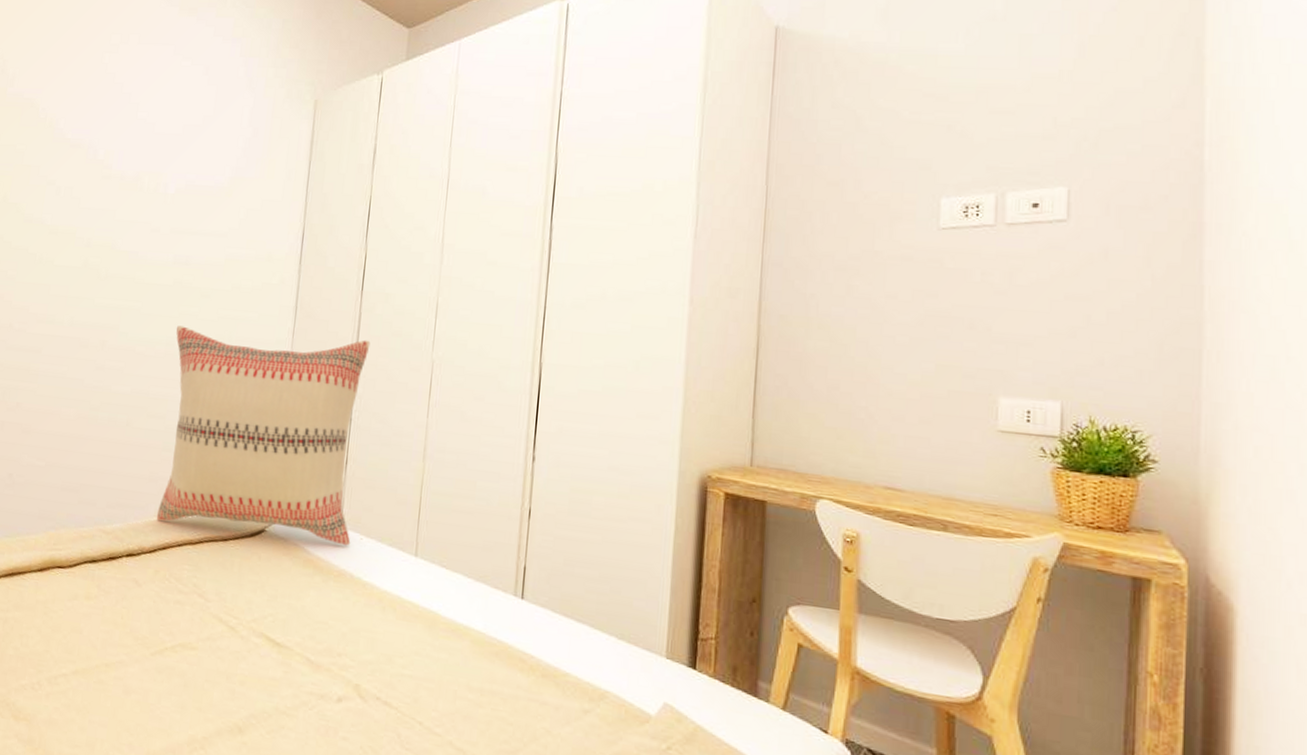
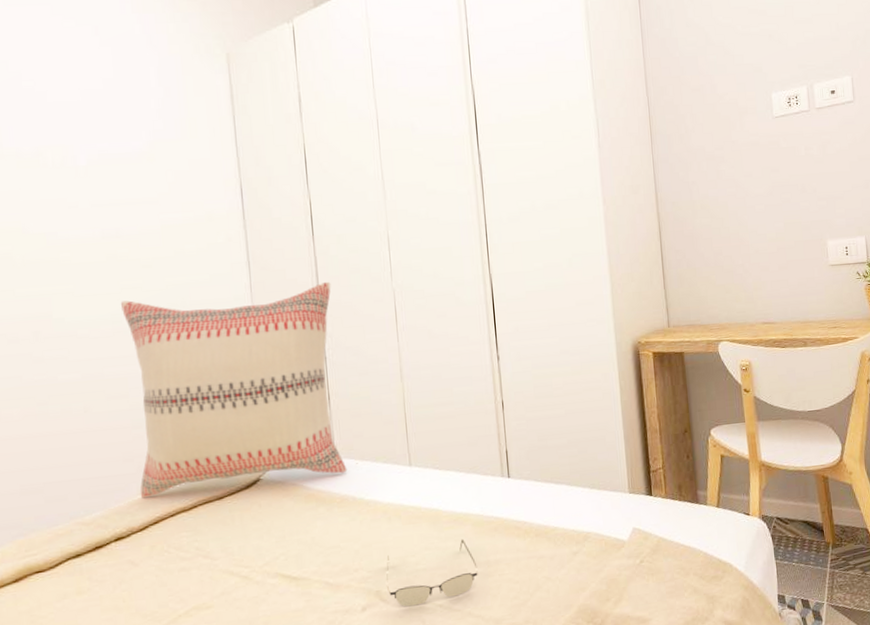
eyeglasses: none [366,649,469,718] -> present [386,538,478,607]

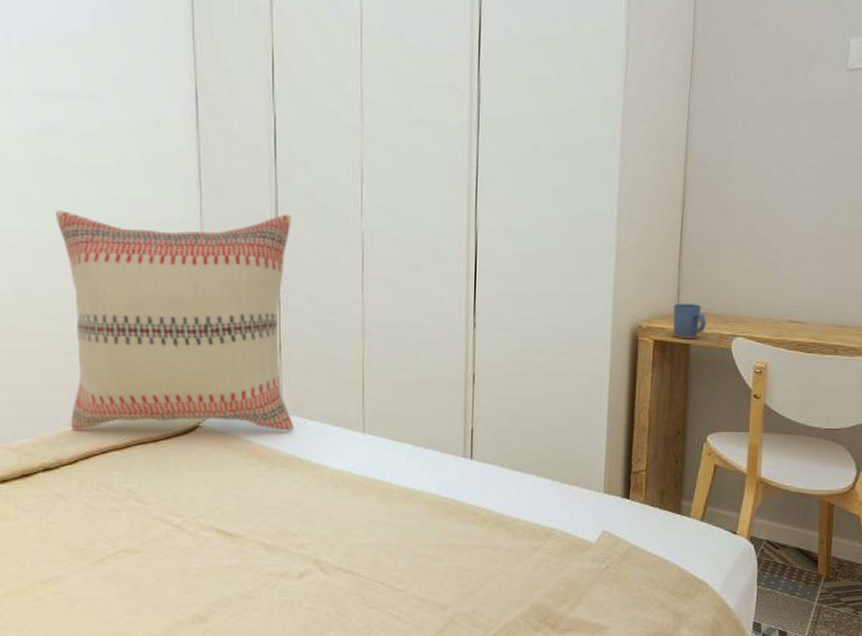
eyeglasses: present [386,538,478,607] -> none [326,517,427,580]
mug: none [664,318,695,349] -> present [672,304,707,339]

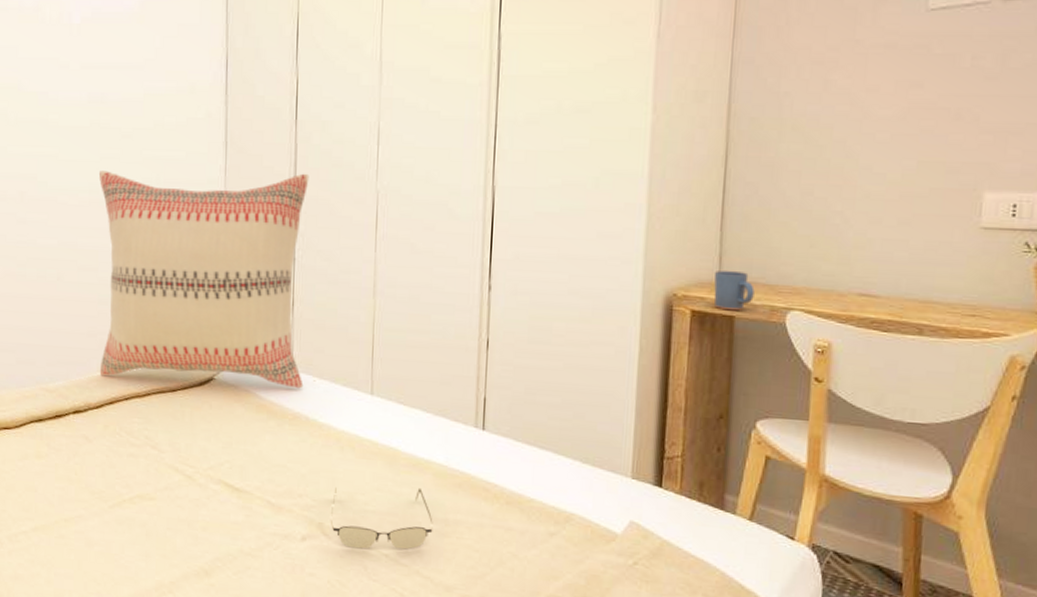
eyeglasses: none [326,517,427,580] -> present [330,487,433,550]

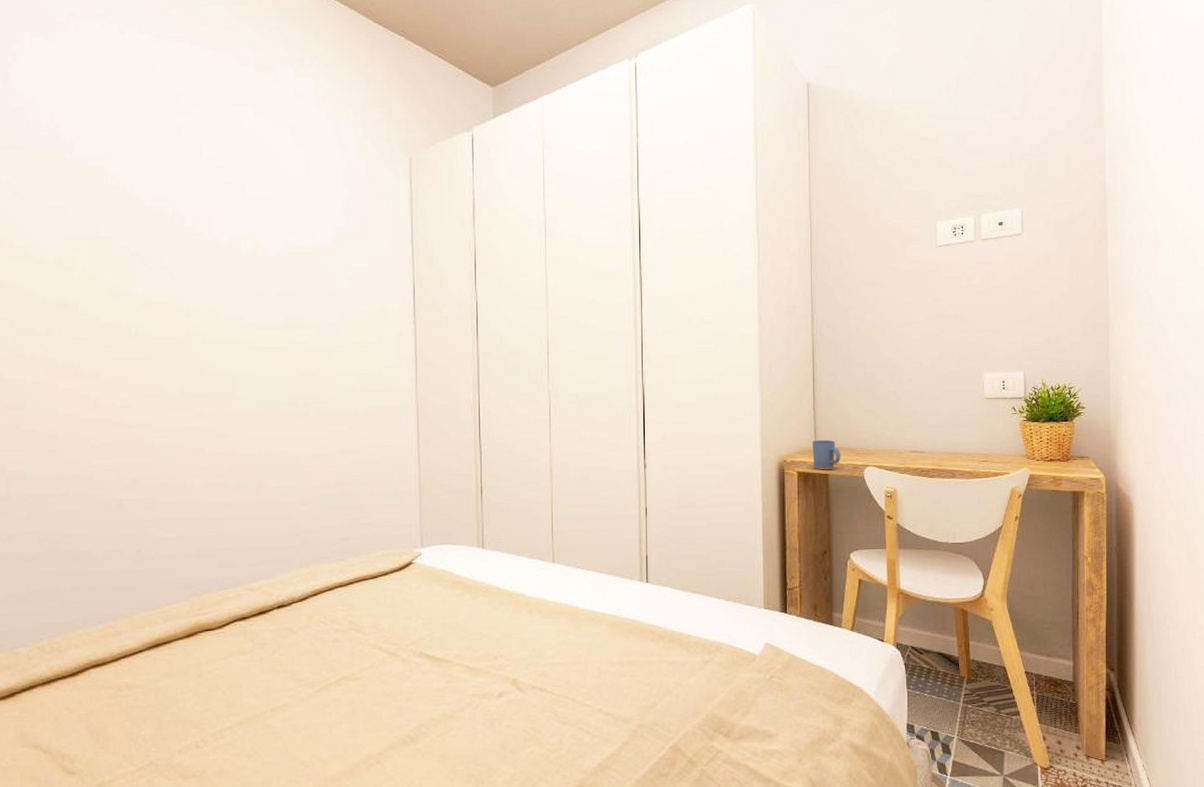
pillow: present [99,170,309,389] -> none [298,380,494,571]
eyeglasses: present [330,487,433,550] -> none [522,637,611,698]

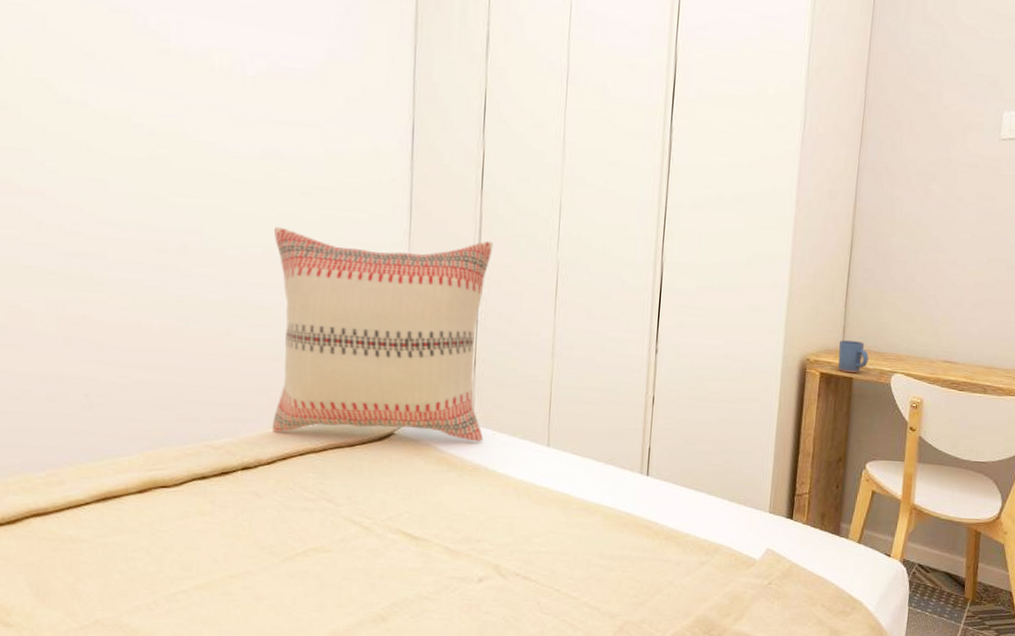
pillow: none [298,380,494,571] -> present [271,227,494,442]

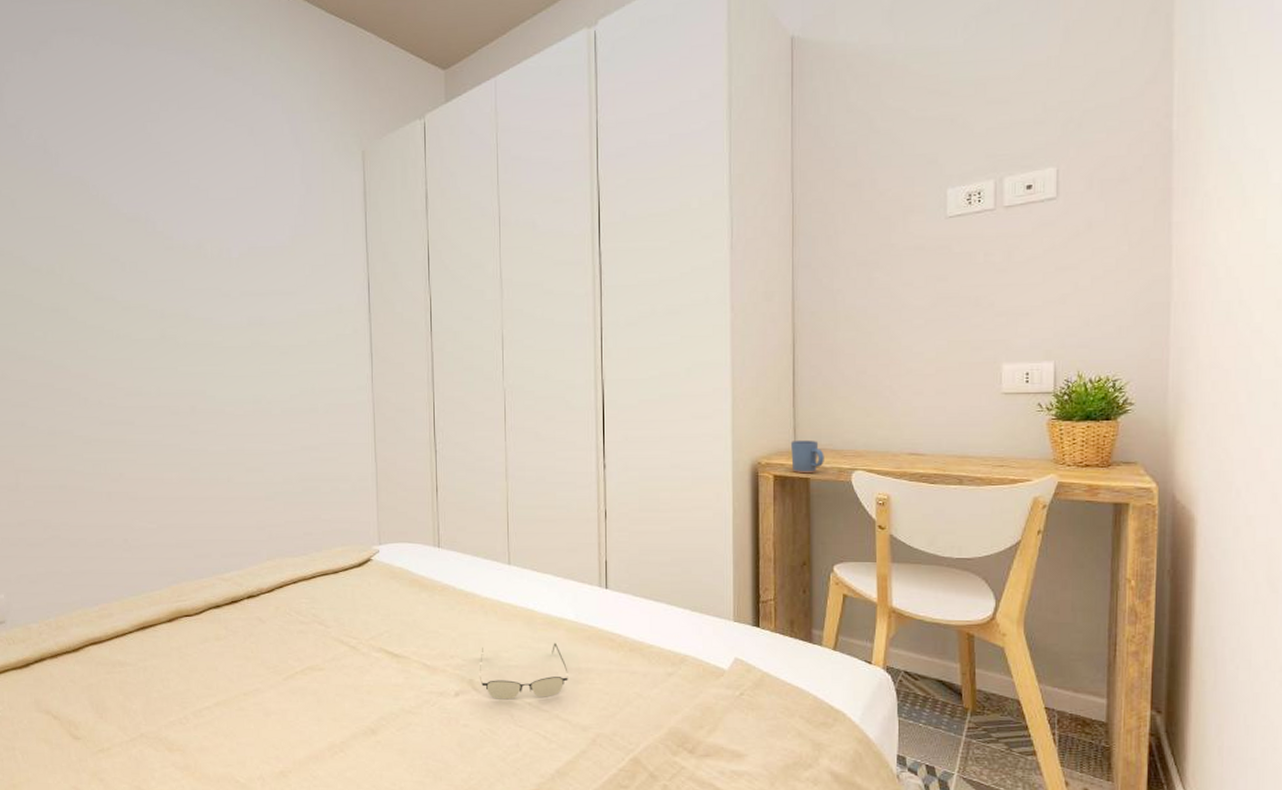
pillow: present [271,227,494,442] -> none [261,377,450,564]
eyeglasses: none [506,528,601,586] -> present [479,642,568,700]

